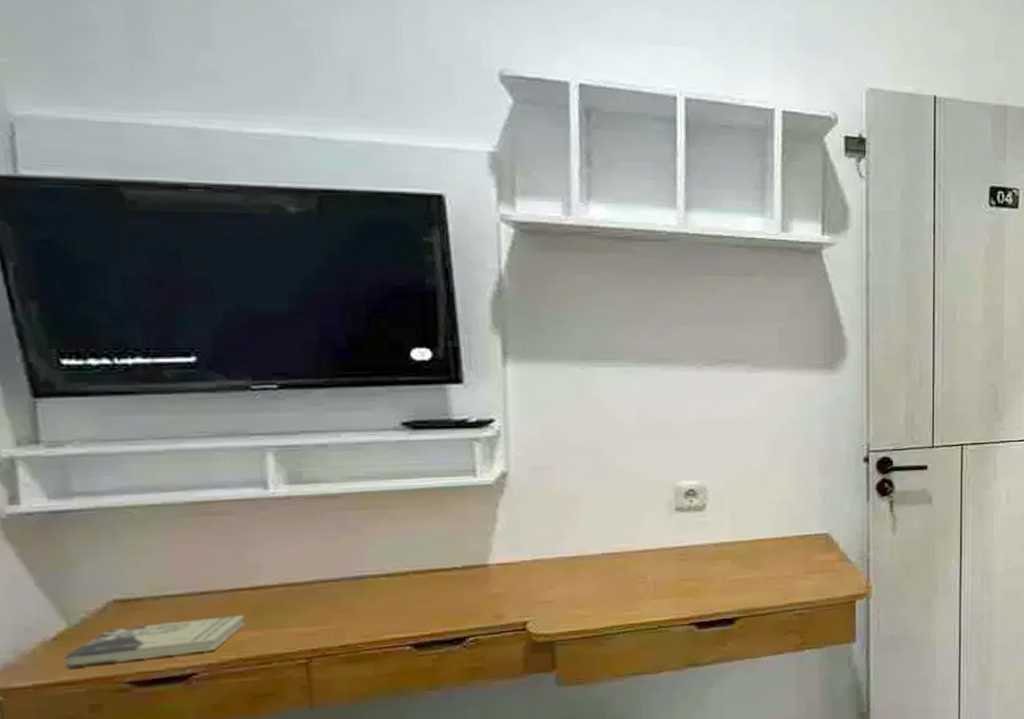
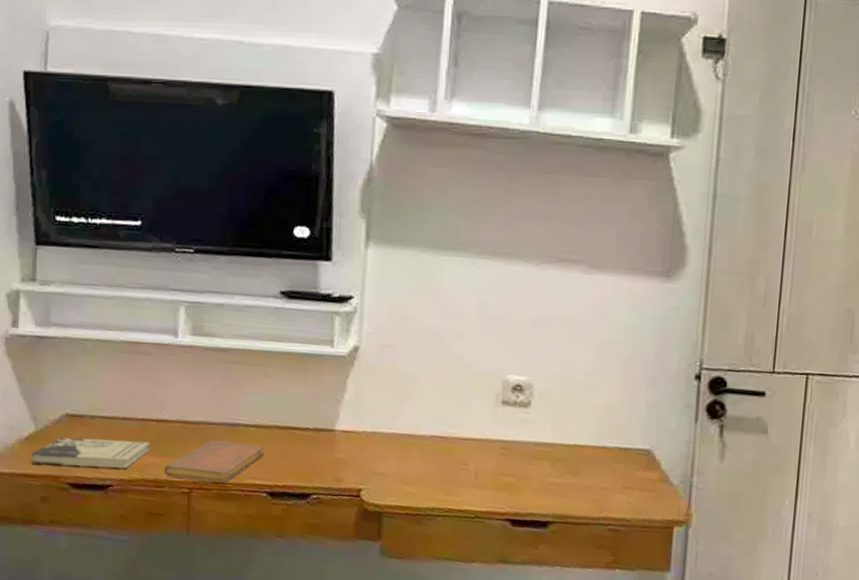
notebook: none [269,595,402,650] -> present [164,439,264,483]

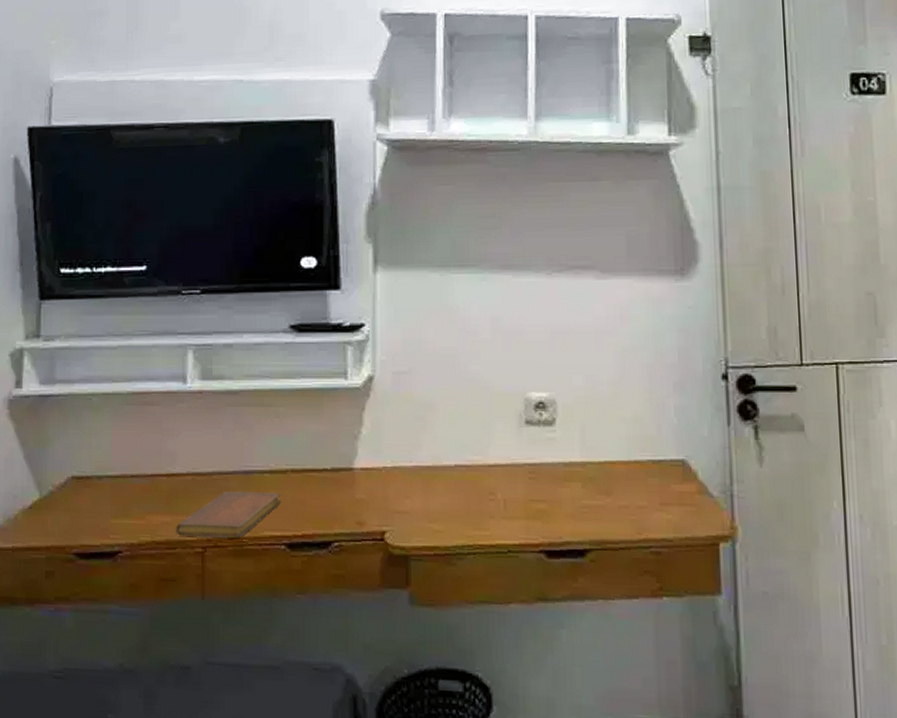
book: present [30,437,151,469] -> none [34,499,161,535]

